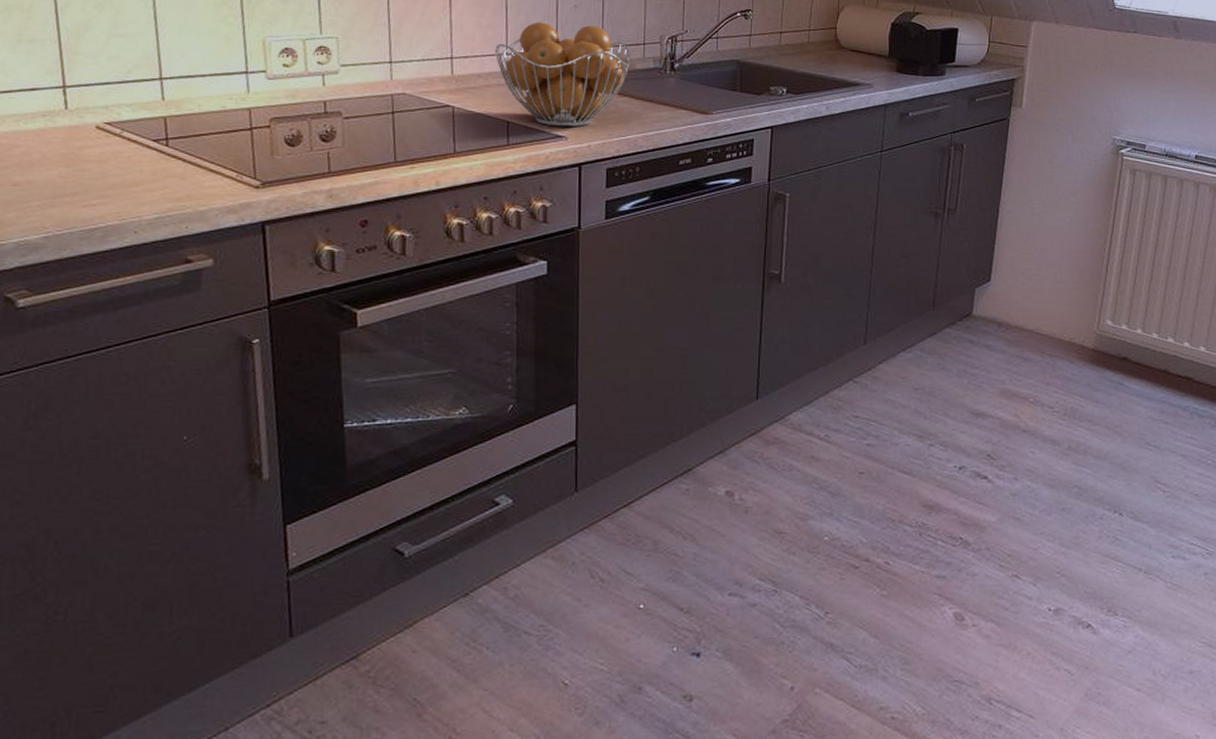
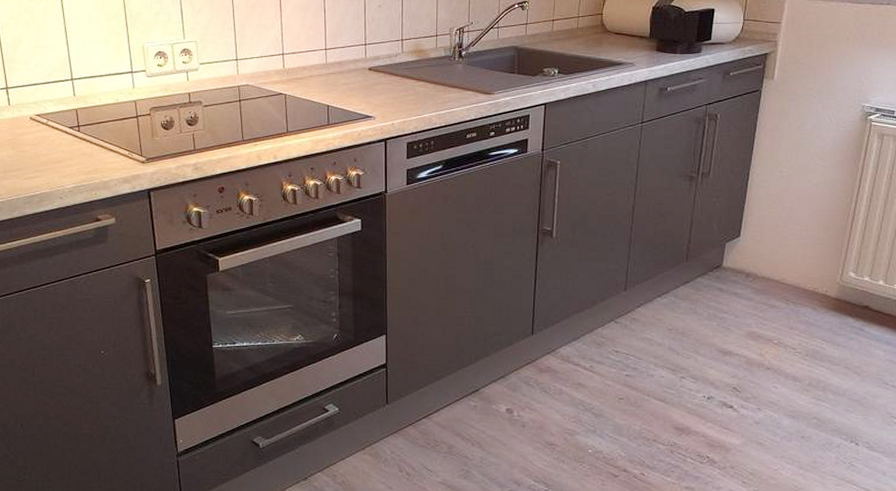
fruit basket: present [494,21,631,126] -> none [316,21,425,108]

